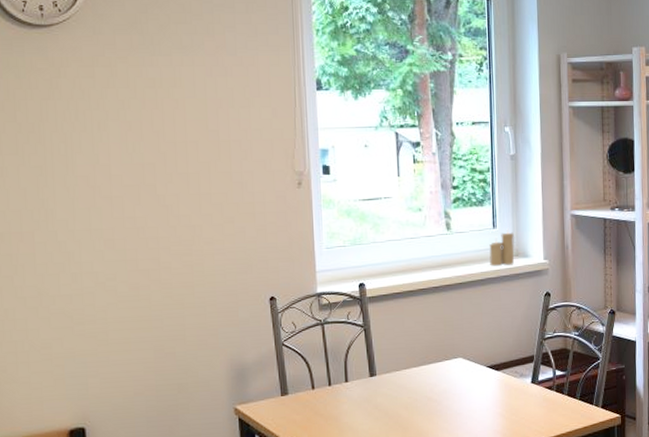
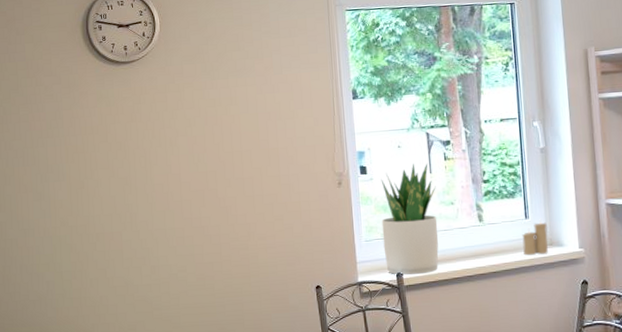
planter: none [344,165,404,286] -> present [381,163,439,275]

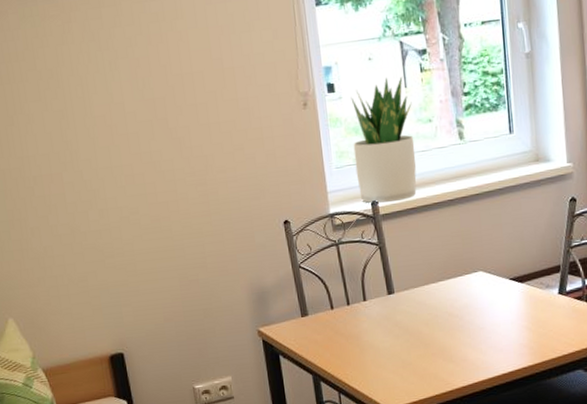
candle: present [522,218,549,256] -> none [506,131,535,174]

